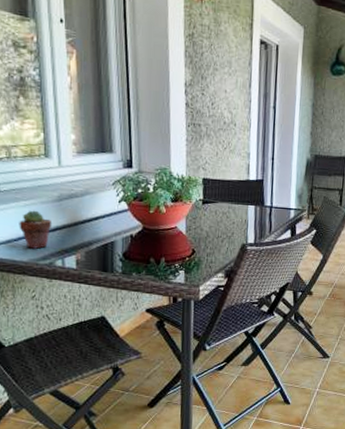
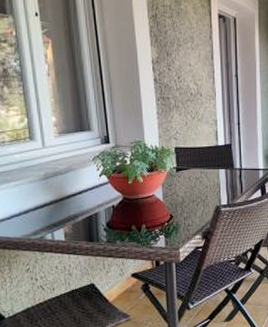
potted succulent: present [19,210,52,249] -> none [10,189,41,225]

